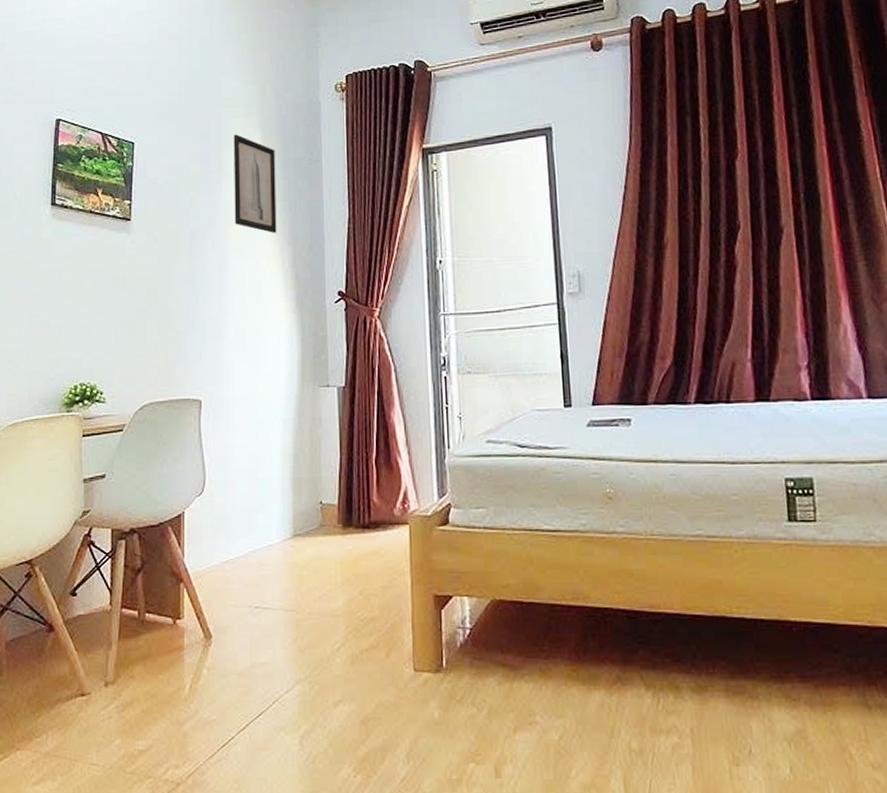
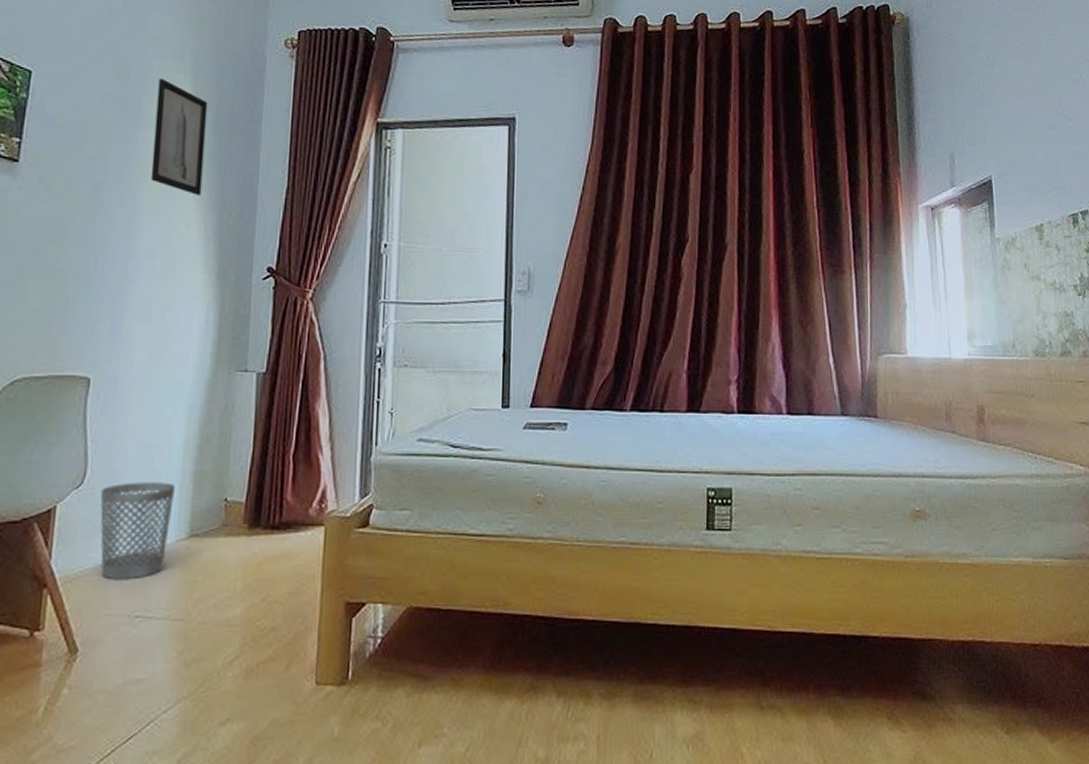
wastebasket: none [218,488,278,576] -> present [100,482,175,580]

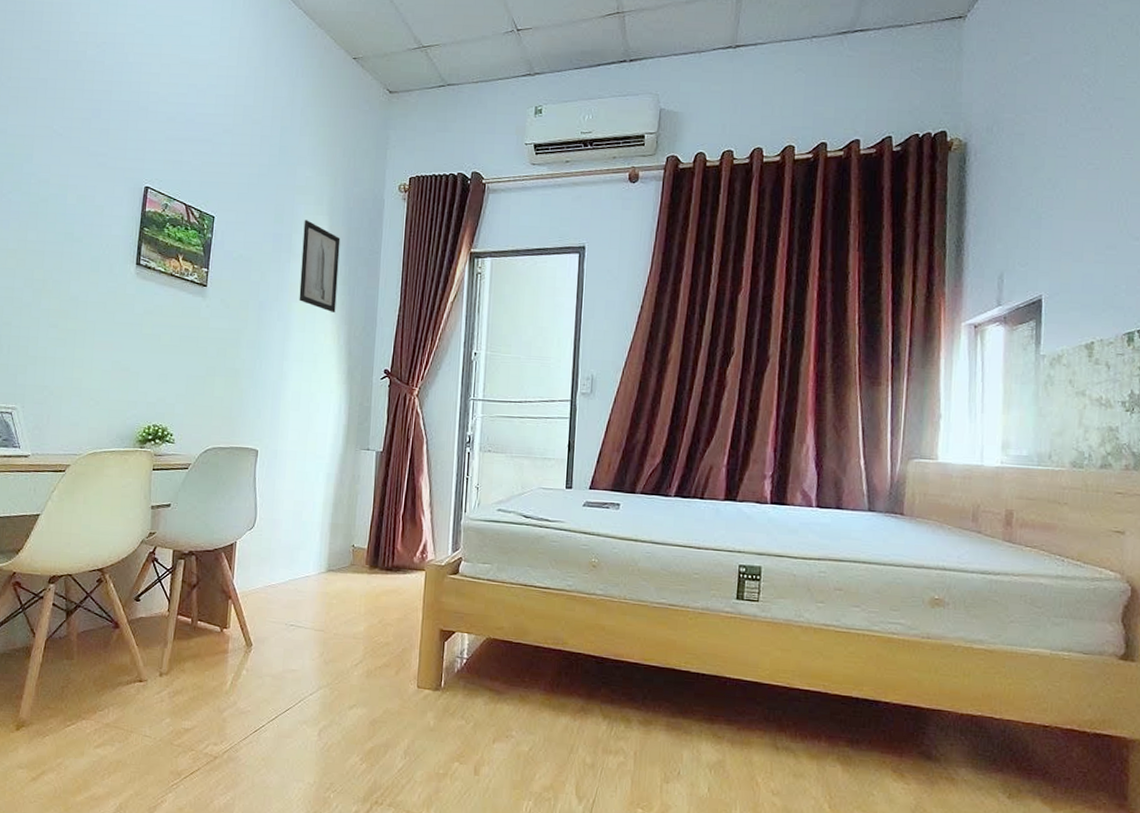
wastebasket: present [100,482,175,580] -> none [266,528,317,599]

